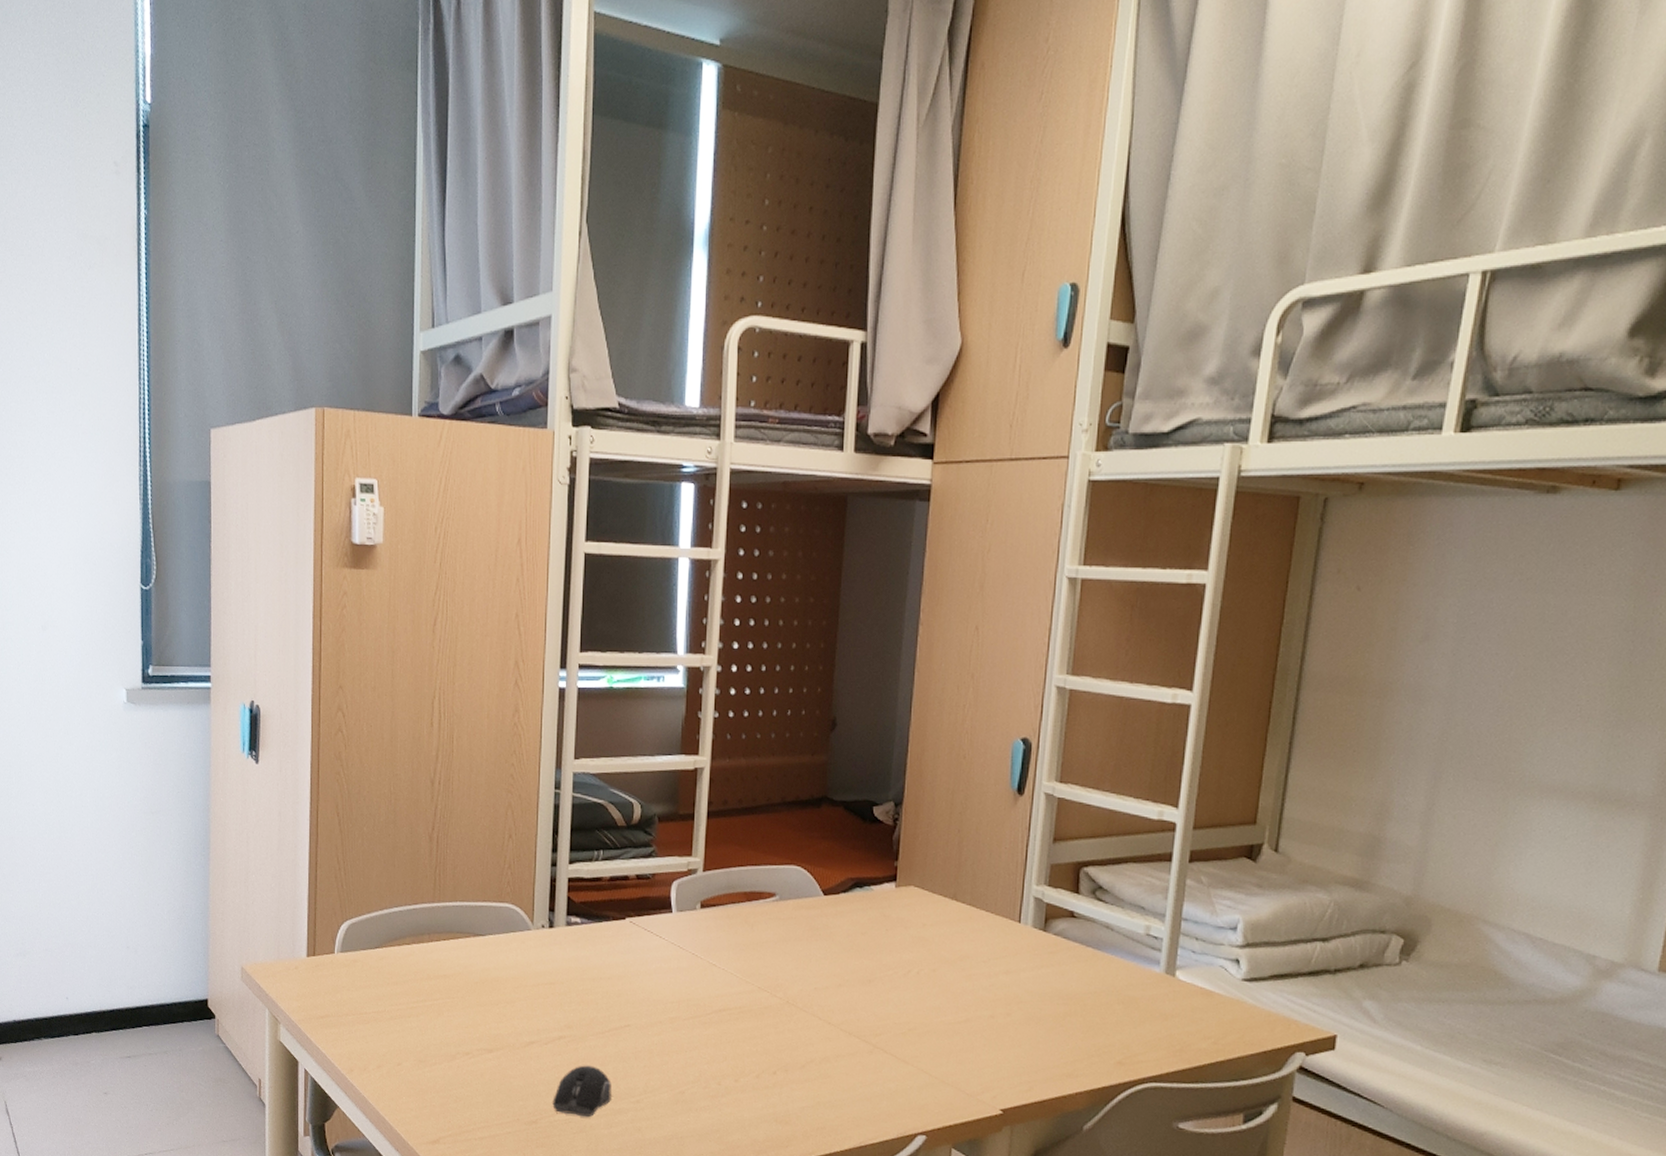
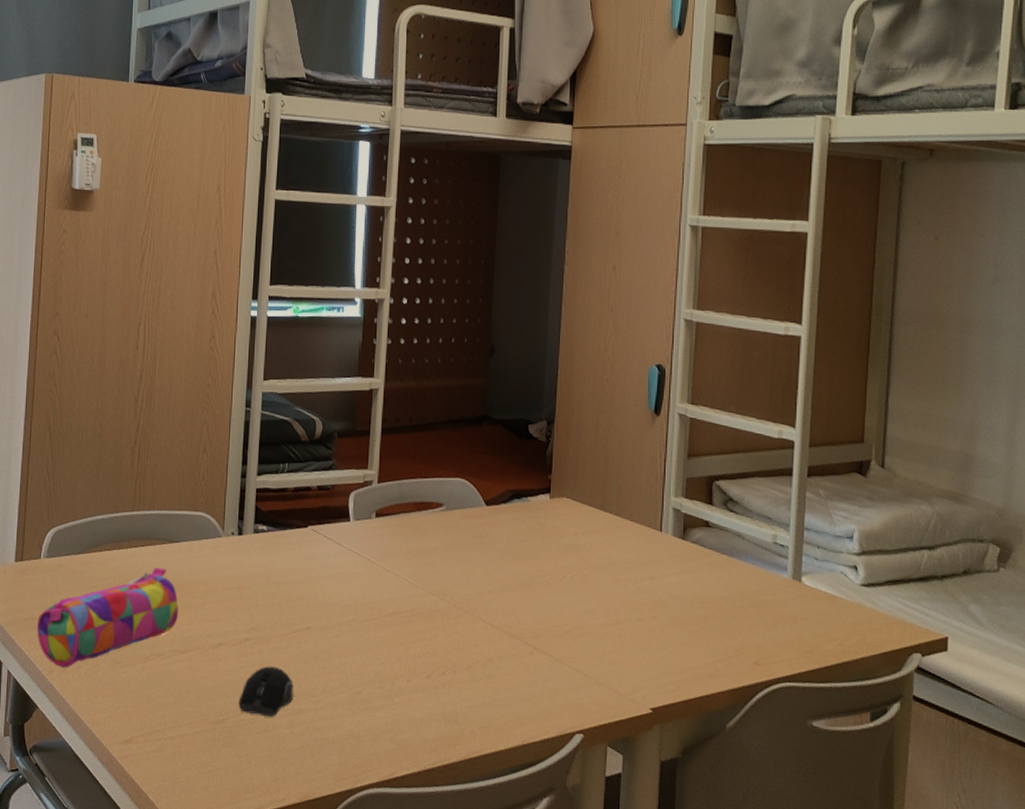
pencil case: none [334,962,485,1066] -> present [37,567,178,668]

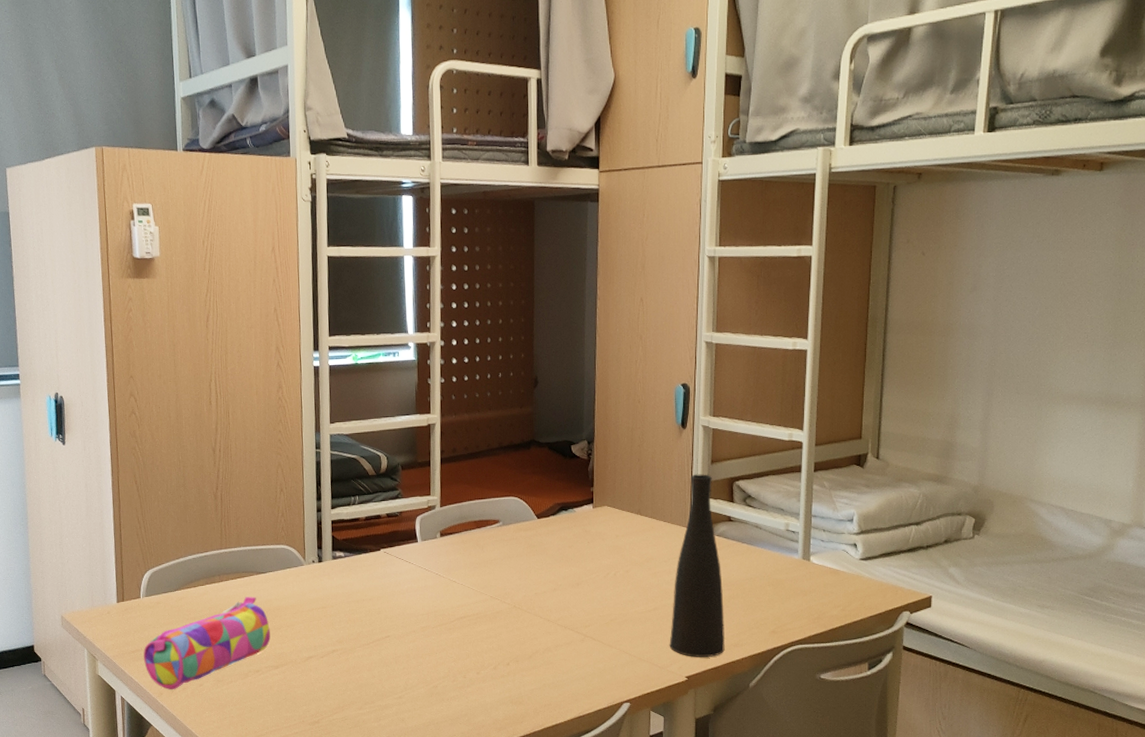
computer mouse: present [238,666,293,717] -> none [330,672,378,714]
vase: none [632,468,698,687] -> present [669,474,725,657]

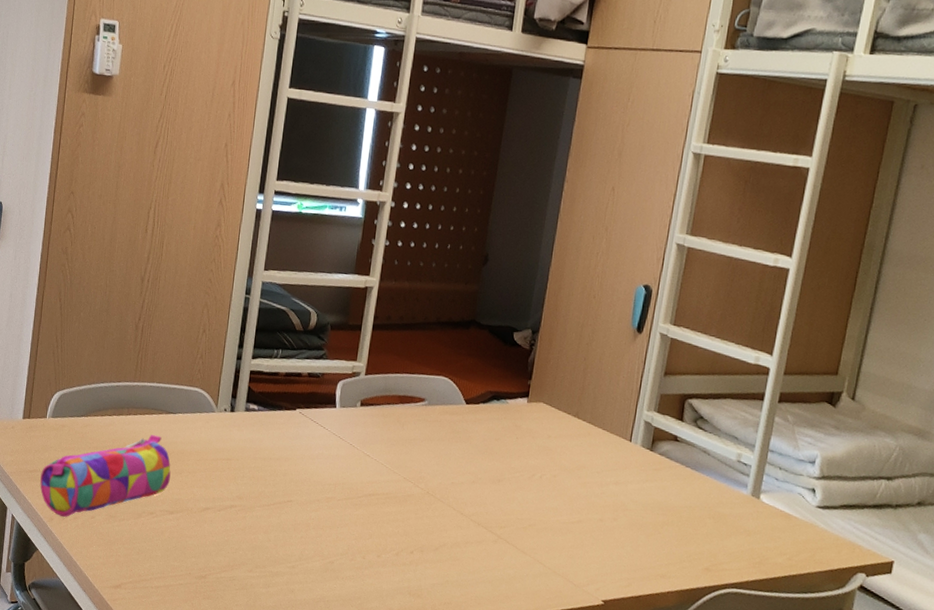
vase: present [669,474,725,657] -> none [589,384,663,584]

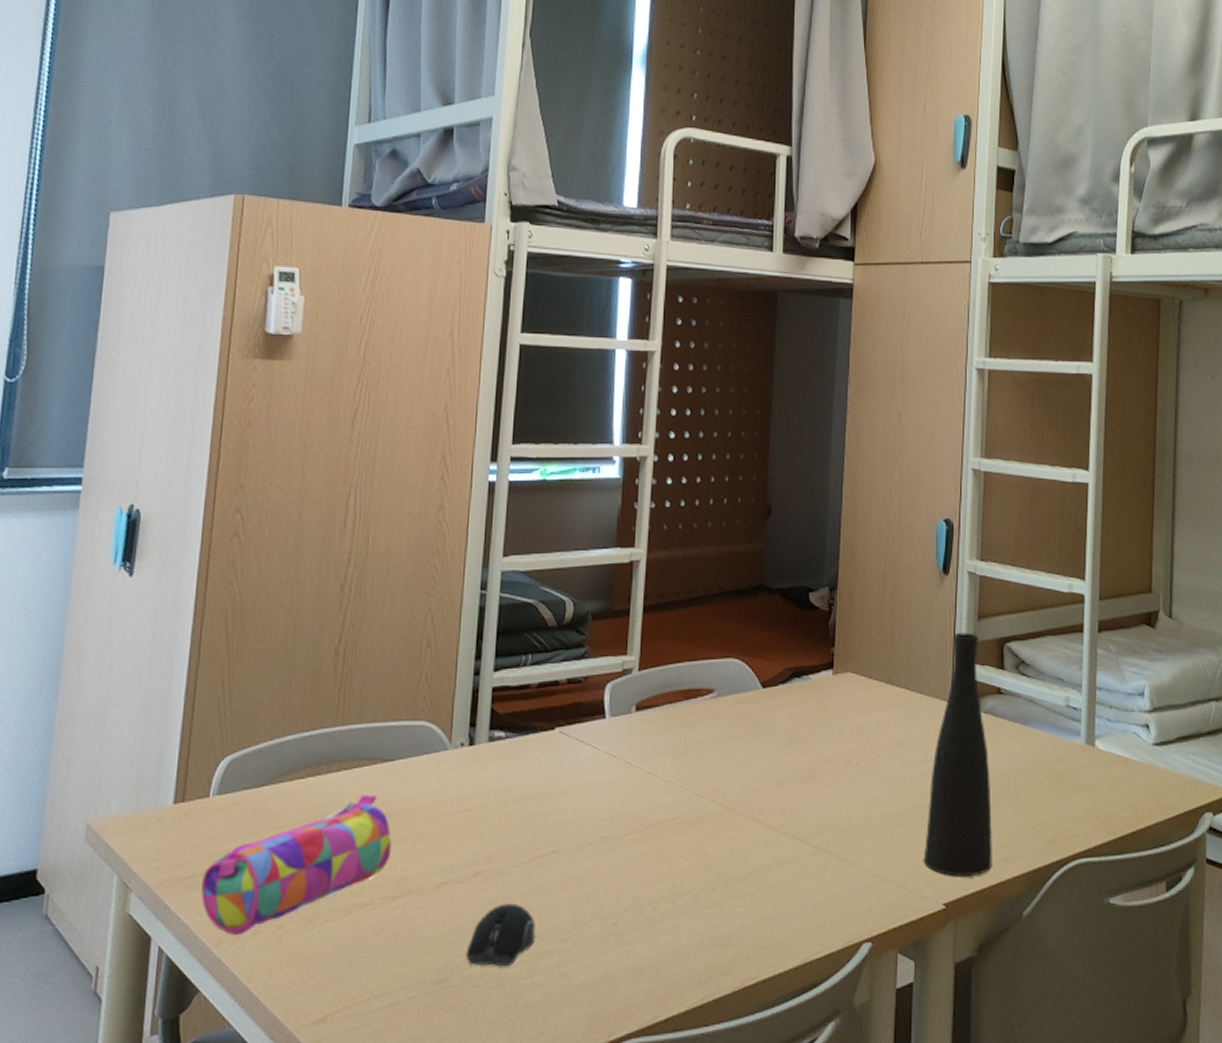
computer mouse: none [220,531,272,577] -> present [466,903,535,967]
vase: none [589,384,663,584] -> present [923,632,992,876]

